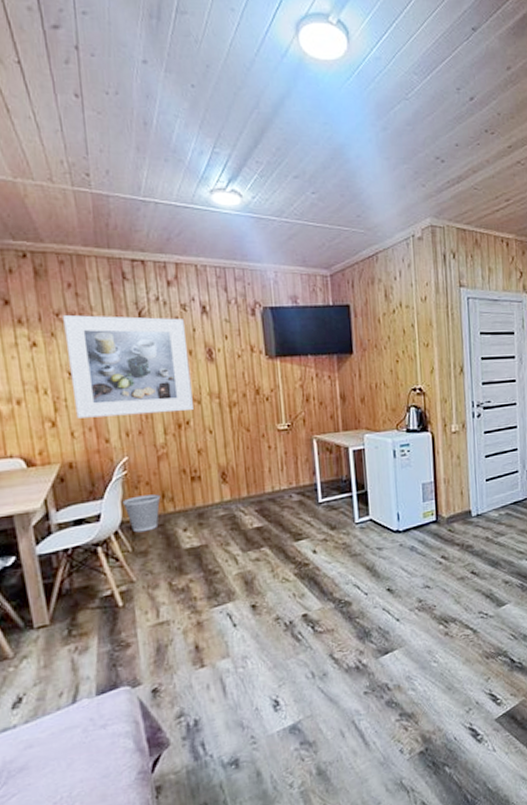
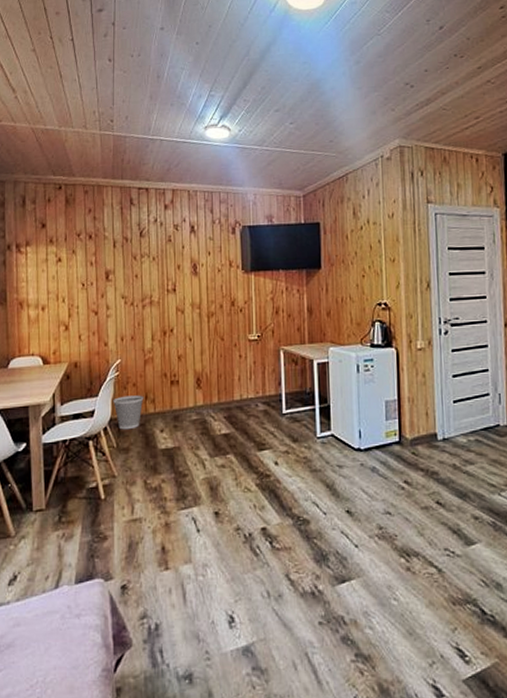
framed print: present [63,314,193,419] -> none [83,235,177,324]

